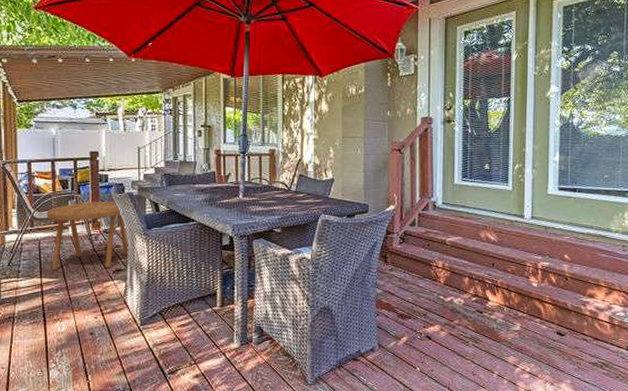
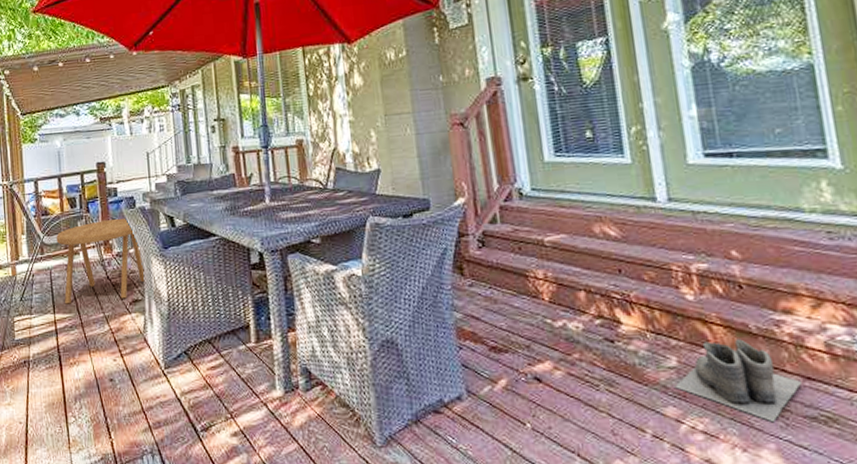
boots: none [516,313,592,367] -> present [674,339,803,423]

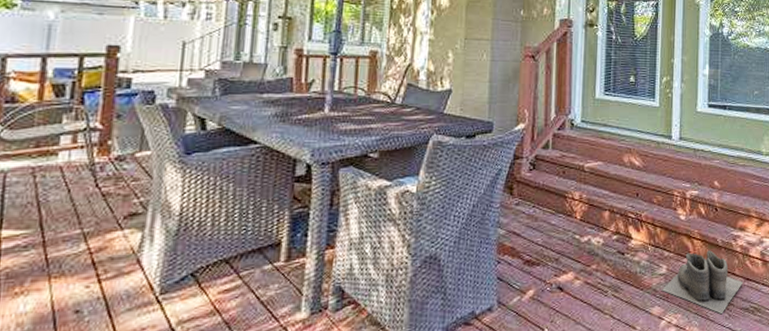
side table: present [56,217,146,304] -> none [20,114,154,218]

